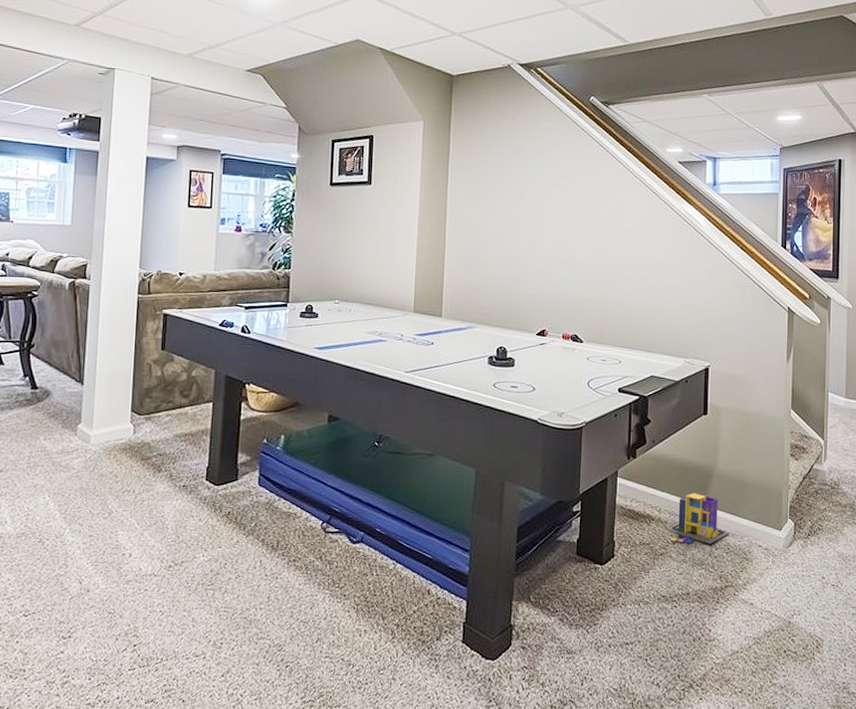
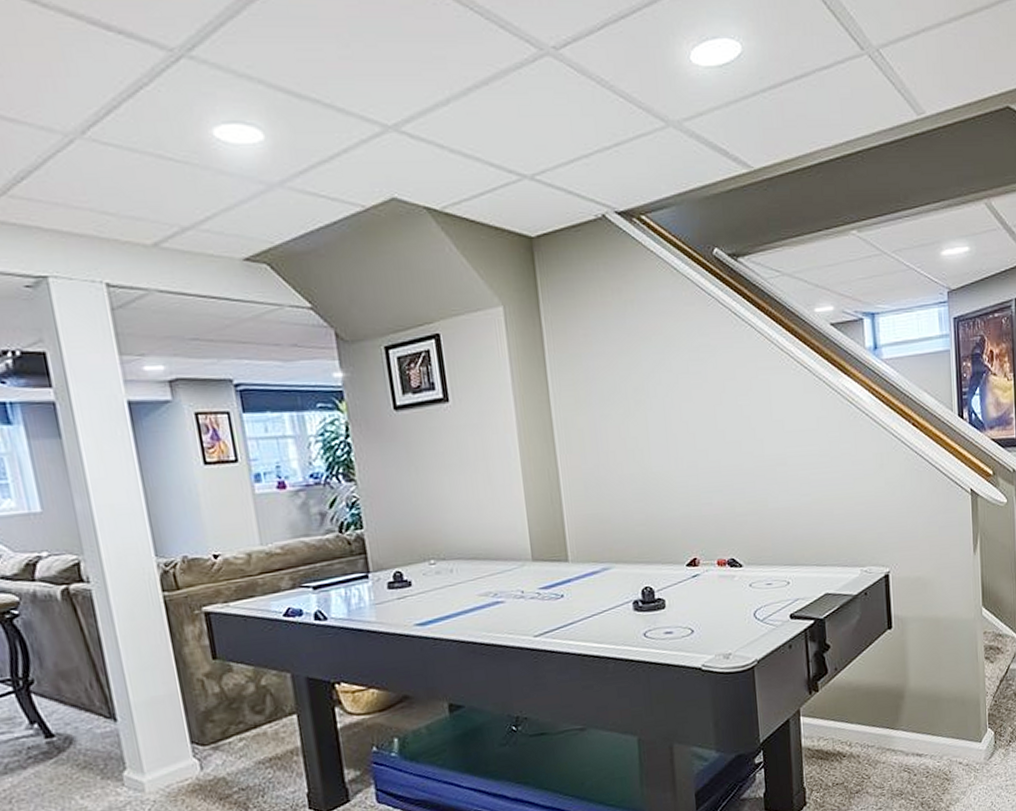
toy house: present [666,493,730,545] -> none [859,718,928,776]

